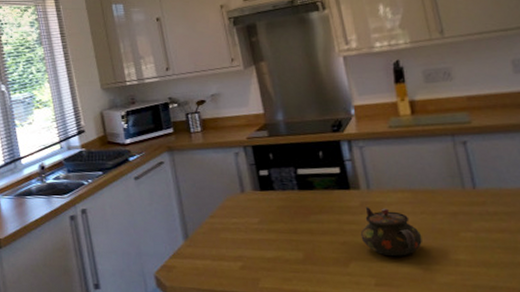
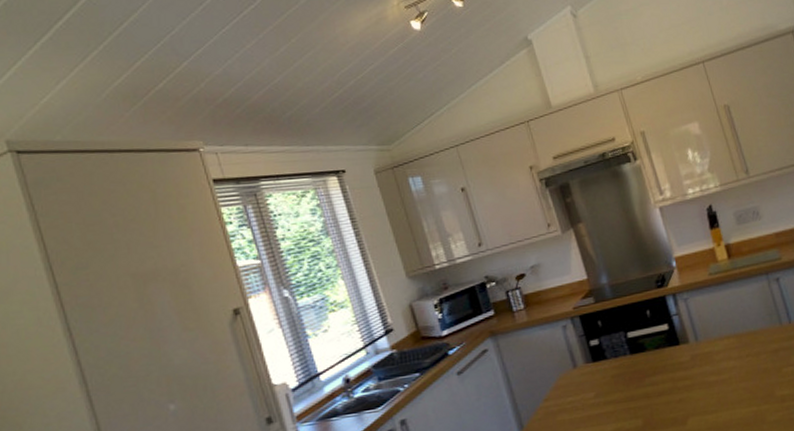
teapot: present [361,207,422,257] -> none [694,357,751,406]

